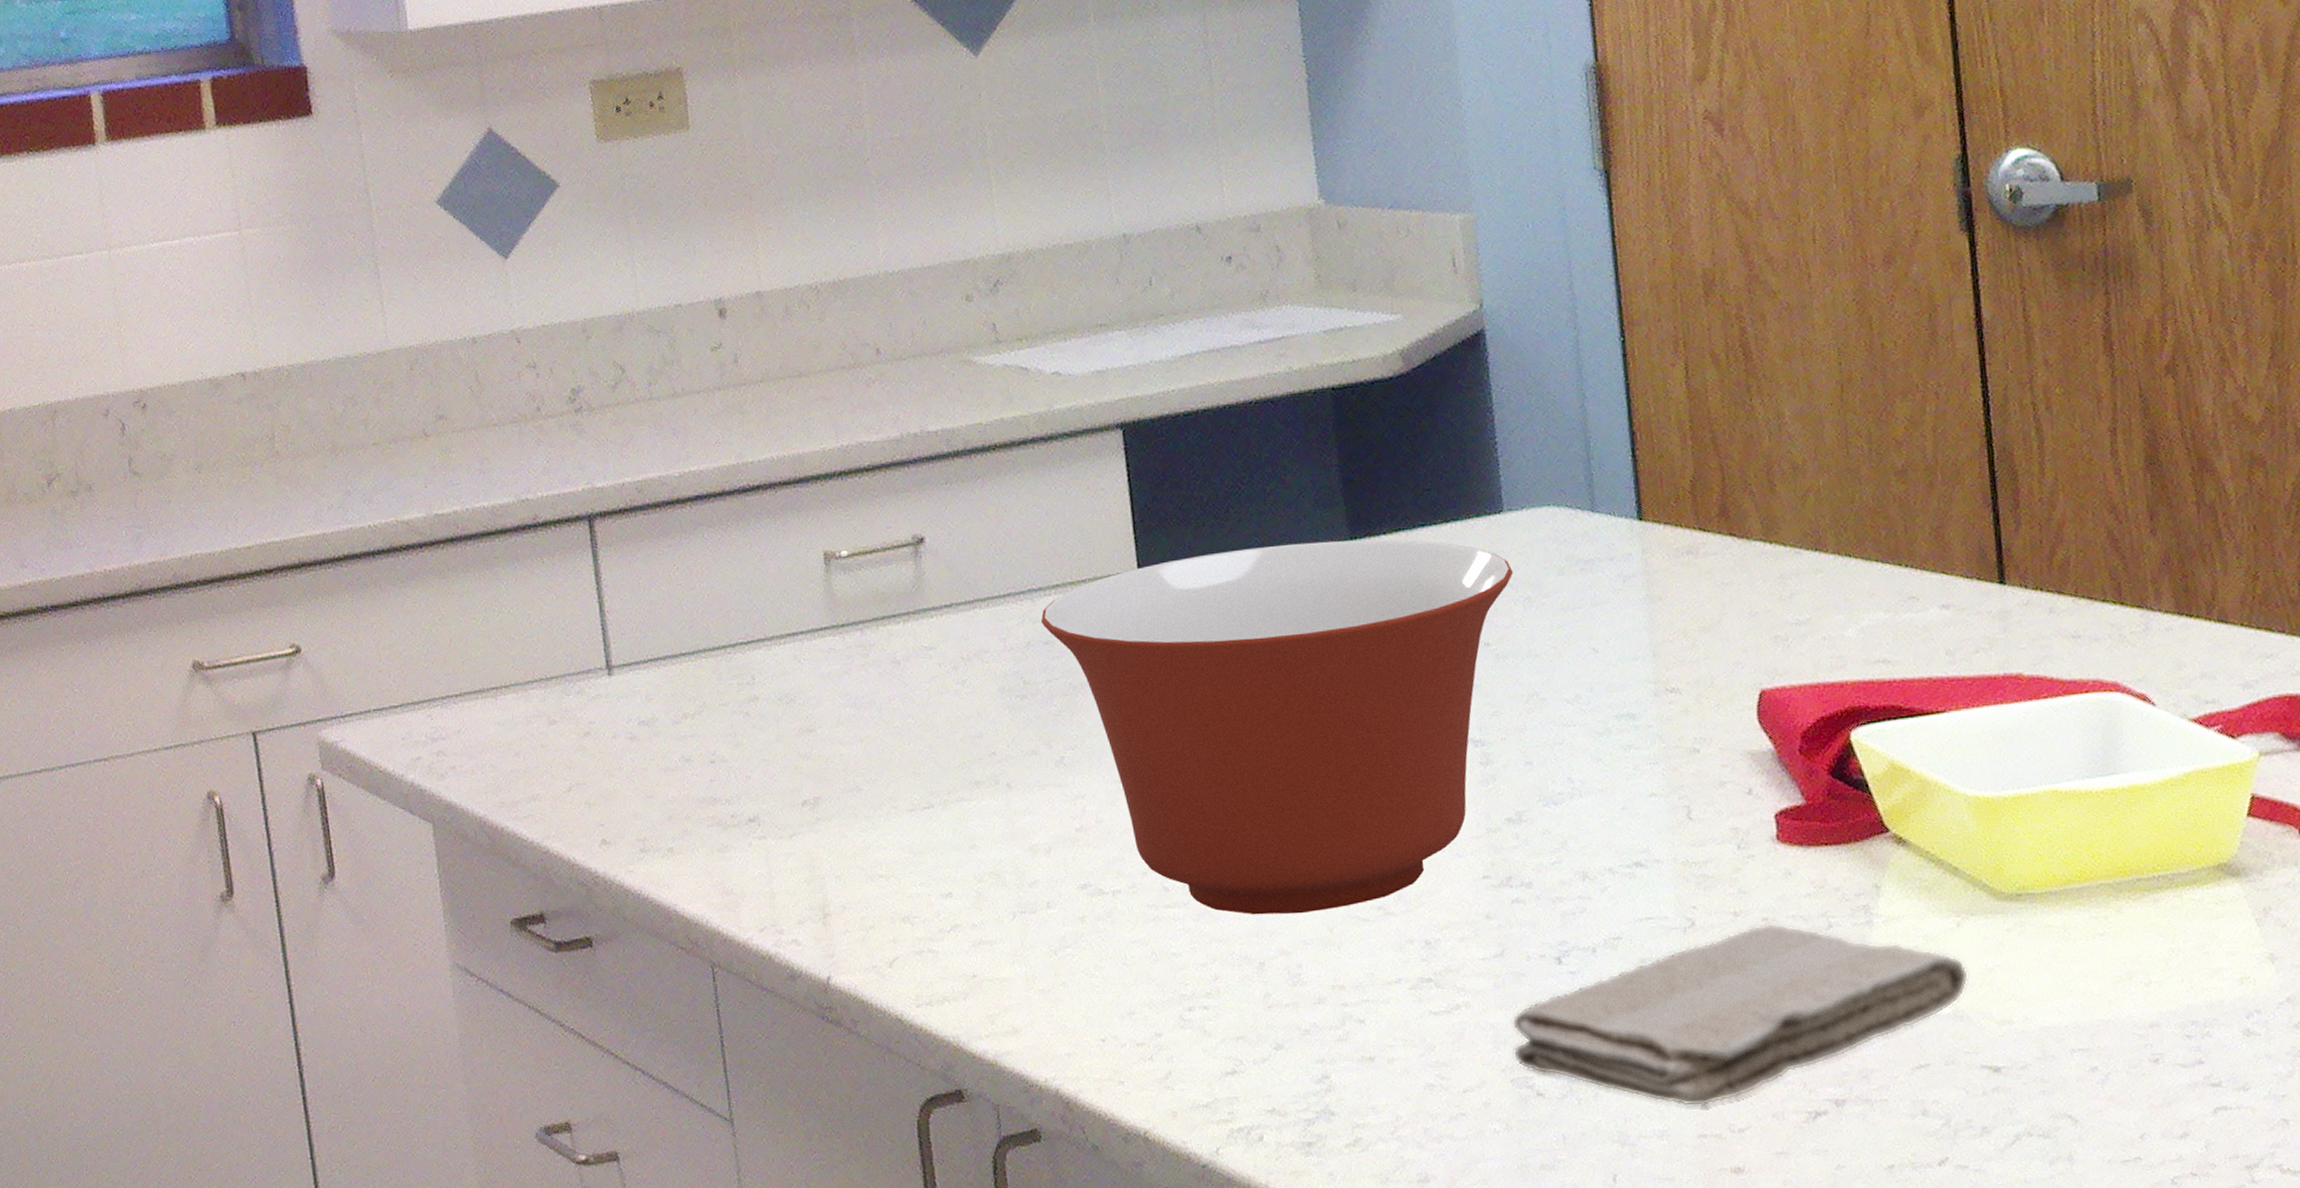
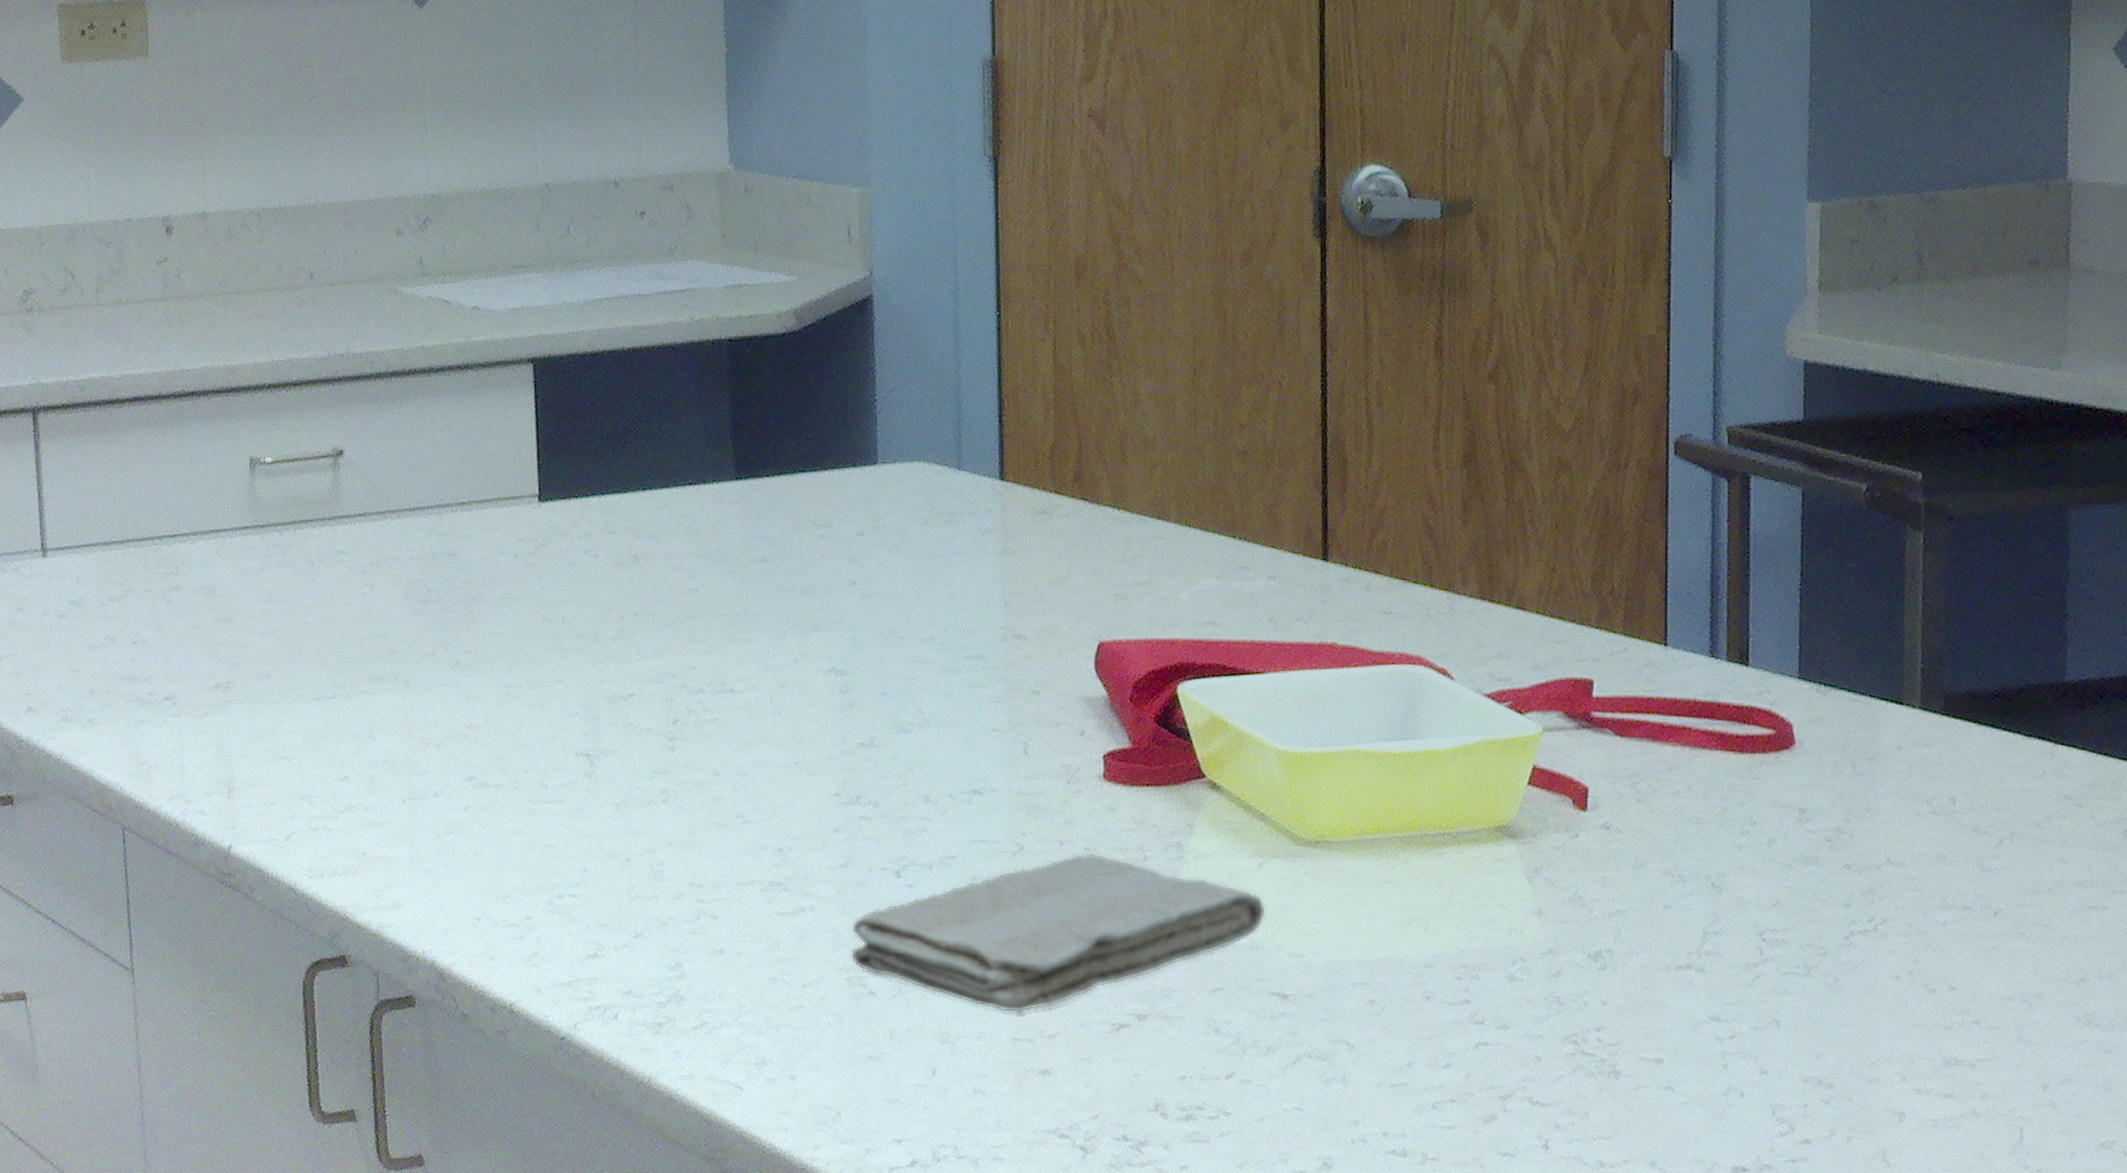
mixing bowl: present [1041,539,1514,915] -> none [447,479,883,817]

